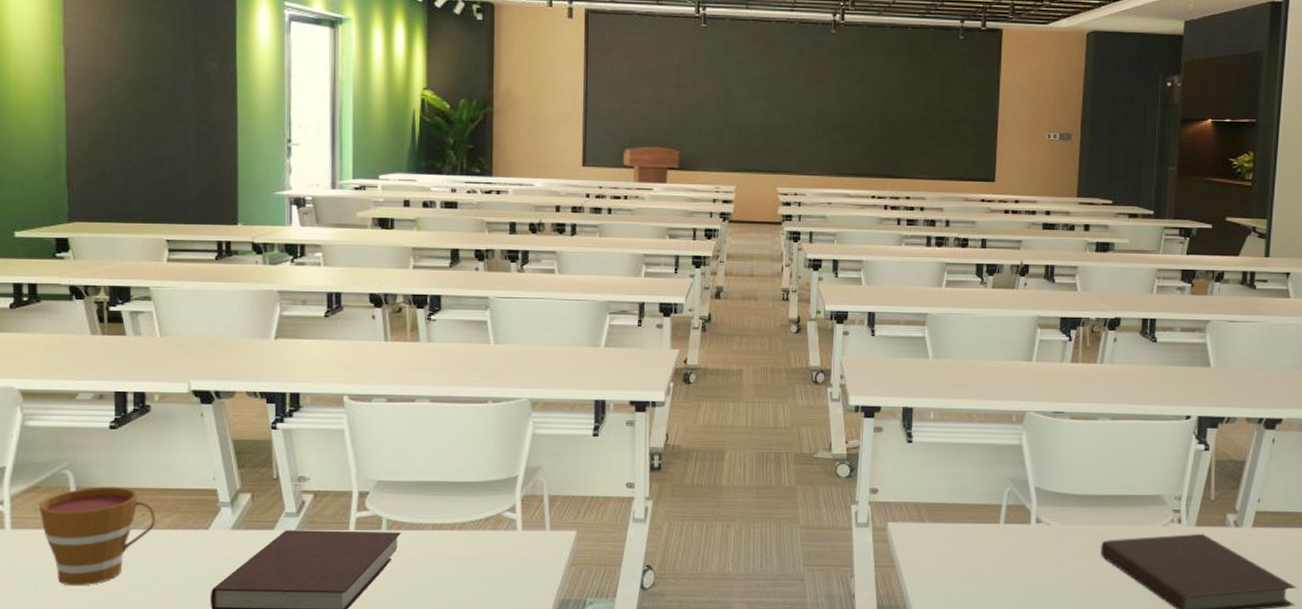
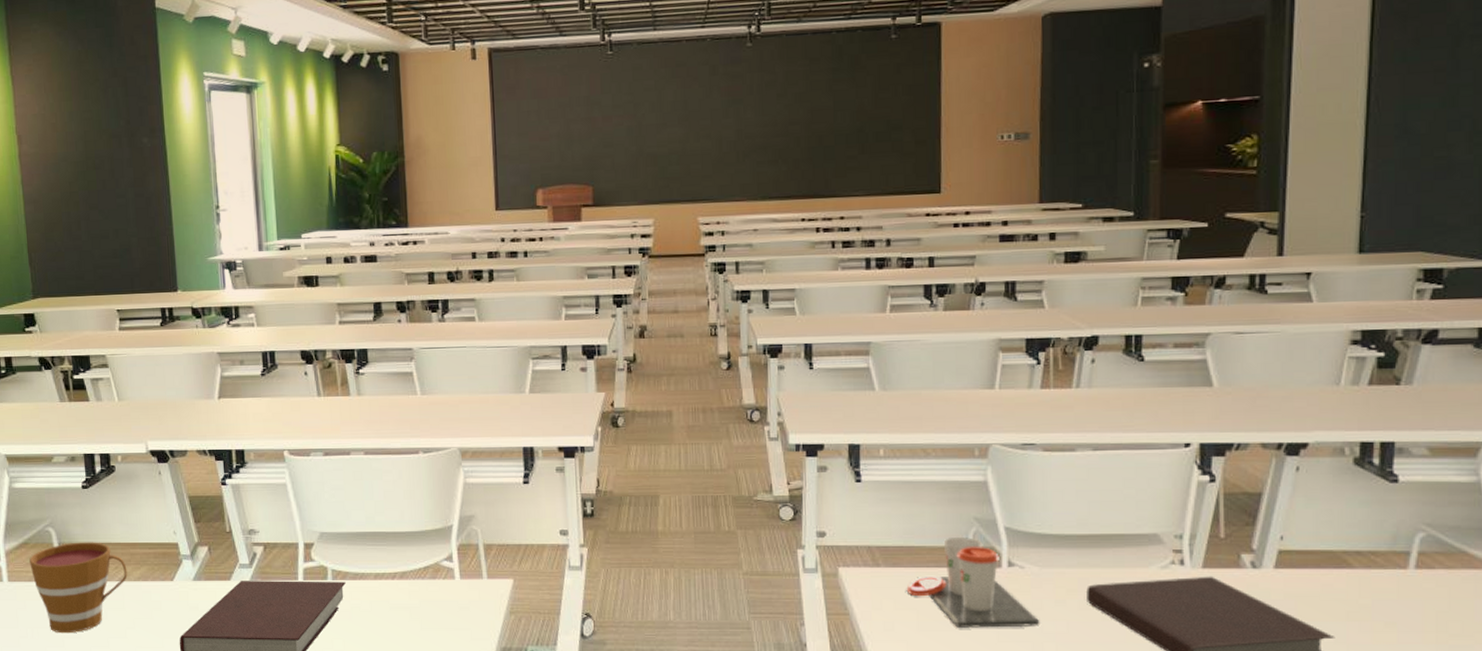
cup: none [948,496,1061,579] -> present [907,537,1040,628]

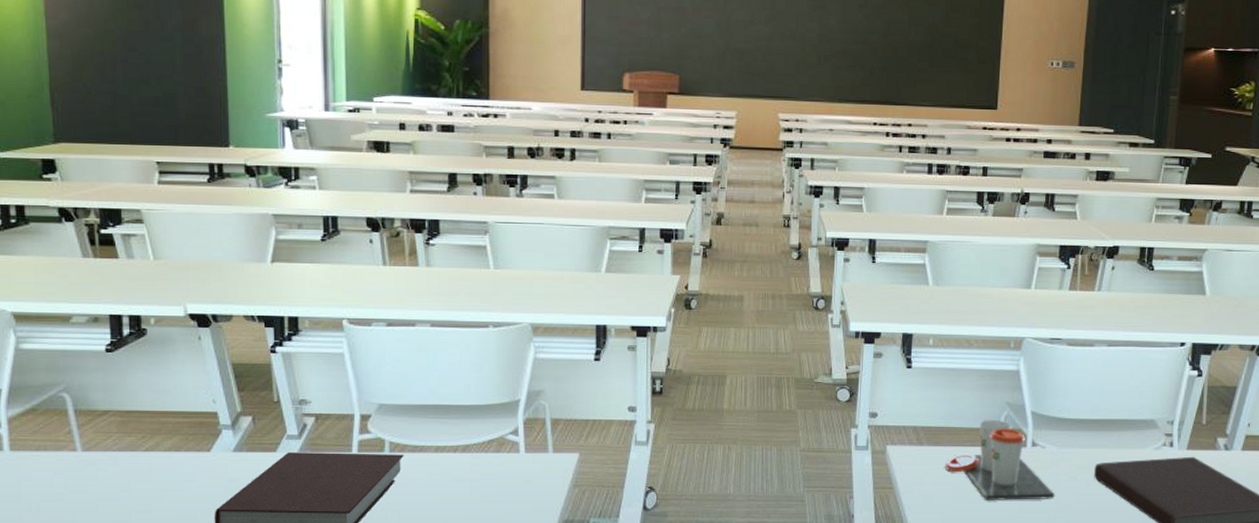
cup: present [29,542,128,634] -> none [37,409,156,507]

